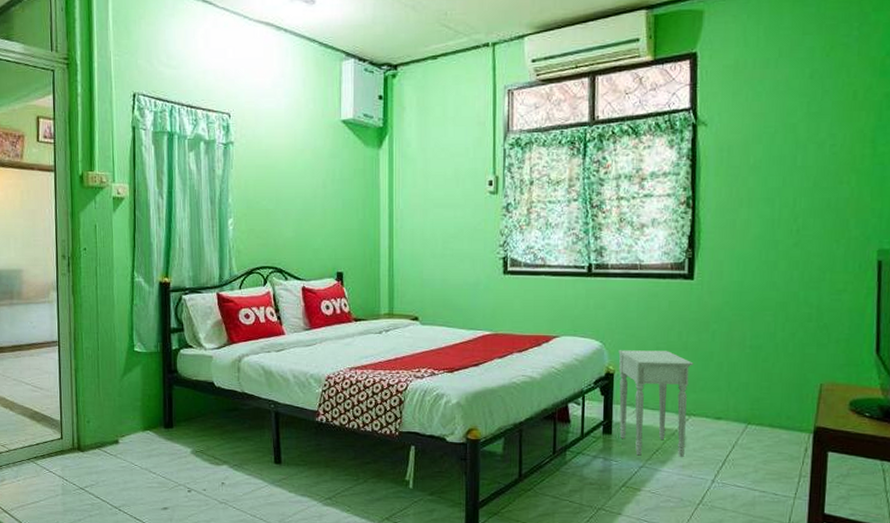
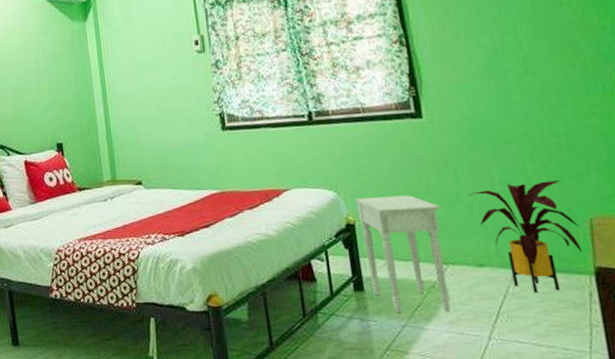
house plant: none [719,347,811,446] -> present [467,180,582,293]

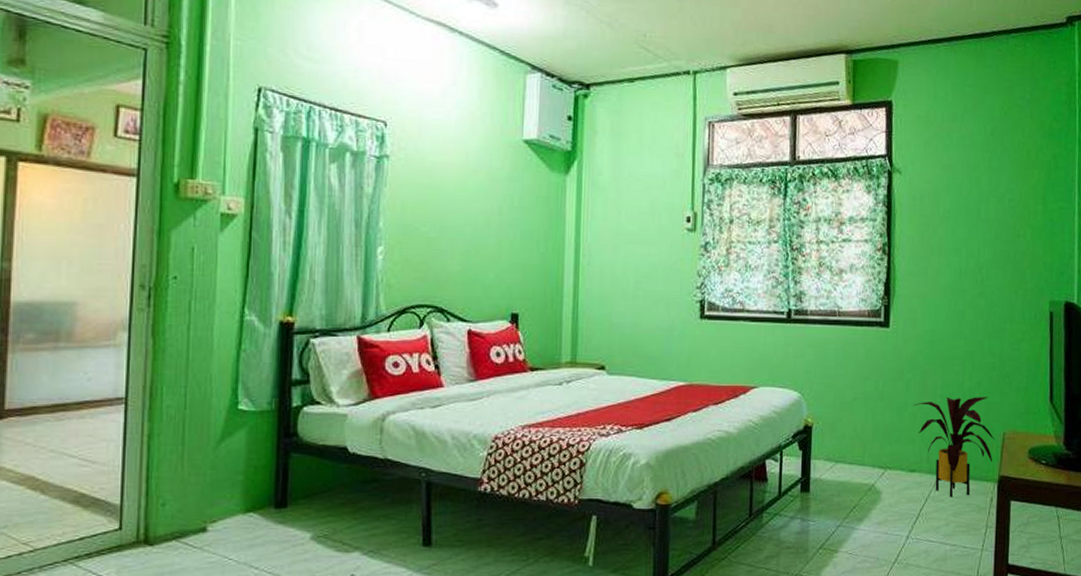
nightstand: present [355,195,451,314] -> none [817,401,889,514]

